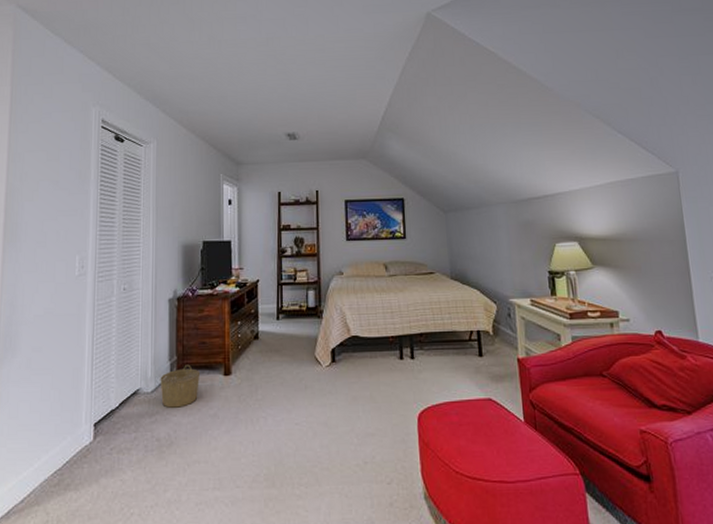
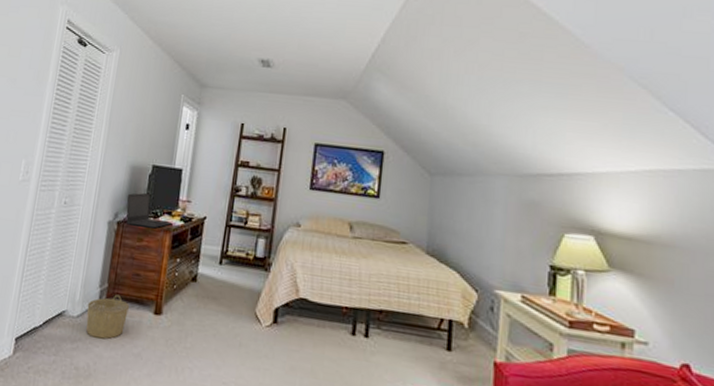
laptop: none [183,267,229,299] -> present [126,192,173,229]

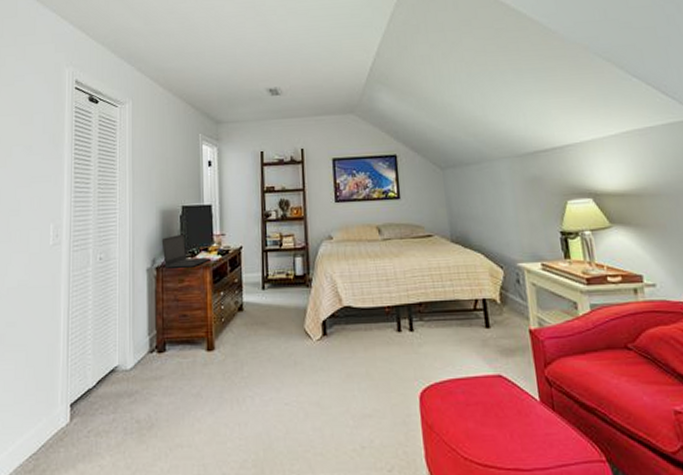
basket: present [86,294,130,339] -> none [139,339,182,387]

